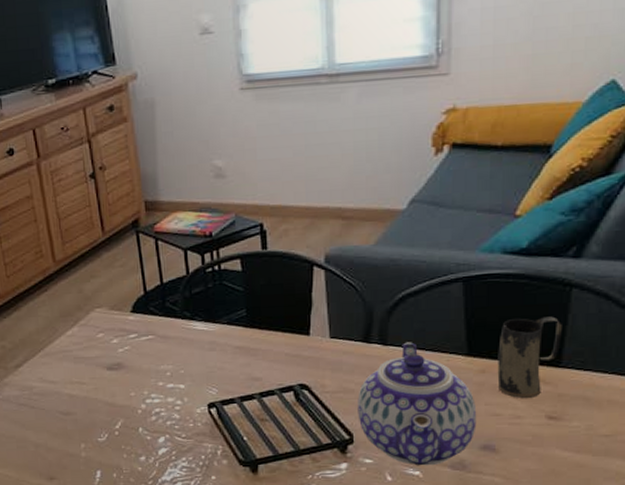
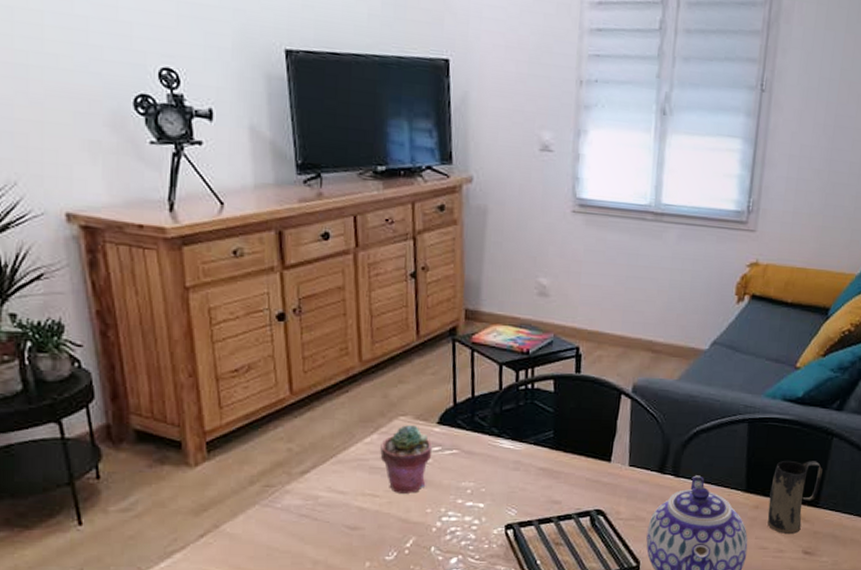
potted succulent: none [81,316,130,380] -> present [380,425,433,493]

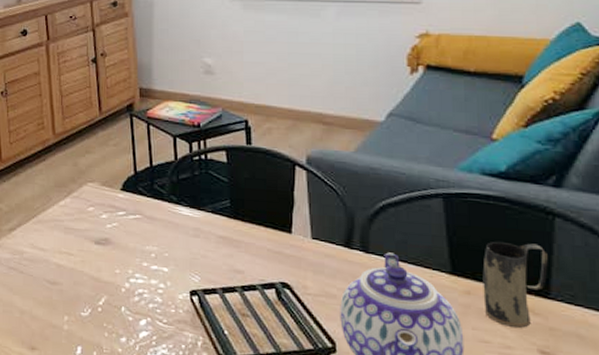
potted succulent: present [380,425,433,493] -> none [73,191,118,254]

